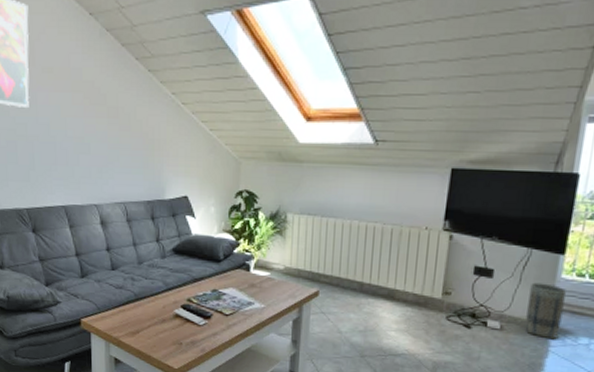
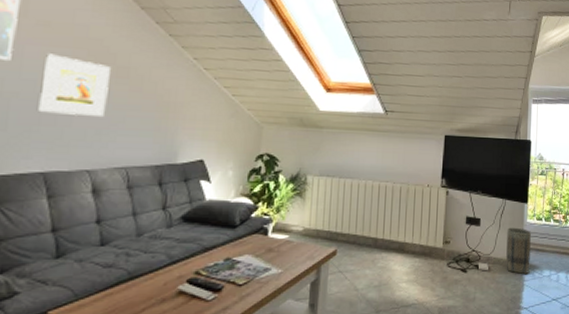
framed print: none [52,99,103,155] -> present [38,53,110,116]

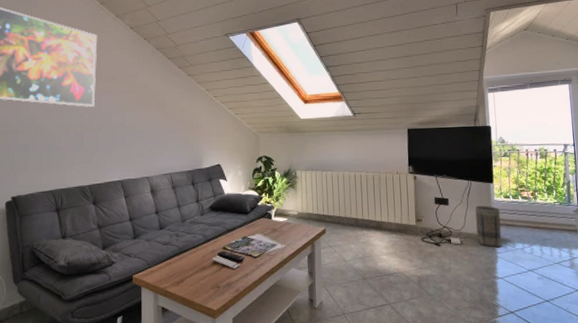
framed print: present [38,53,110,116] -> none [113,99,154,140]

